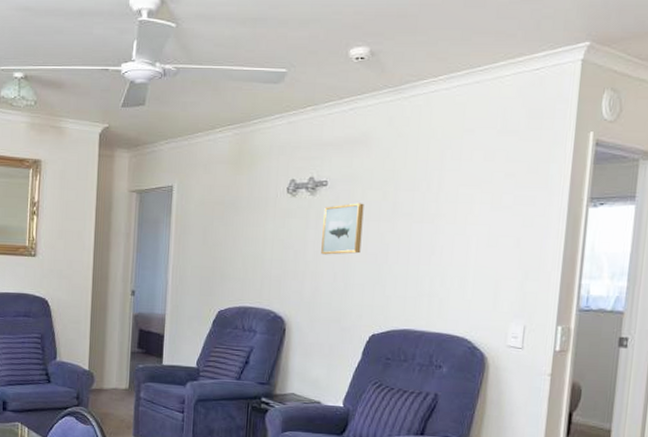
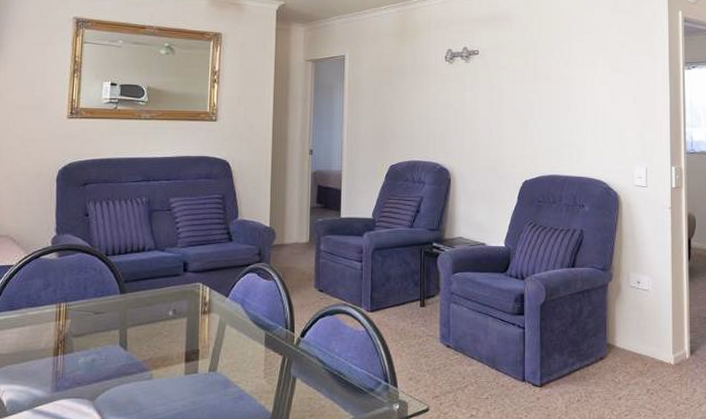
wall art: present [321,203,364,255] -> none [477,68,510,113]

